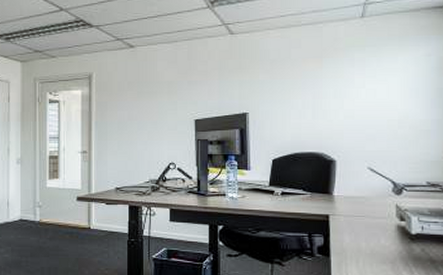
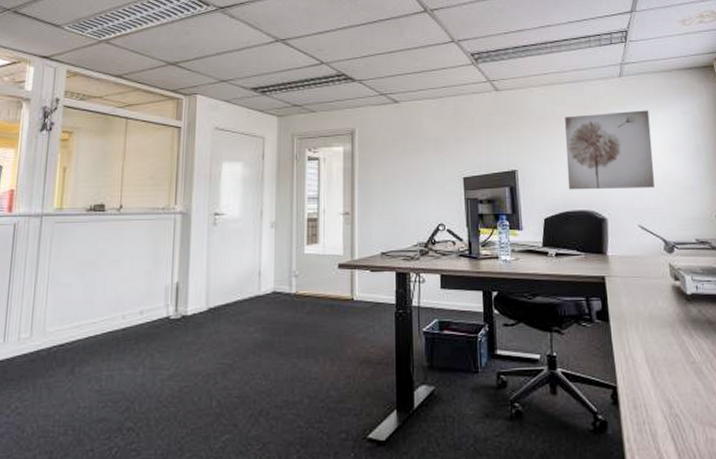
wall art: none [299,52,390,133] -> present [565,110,654,190]

